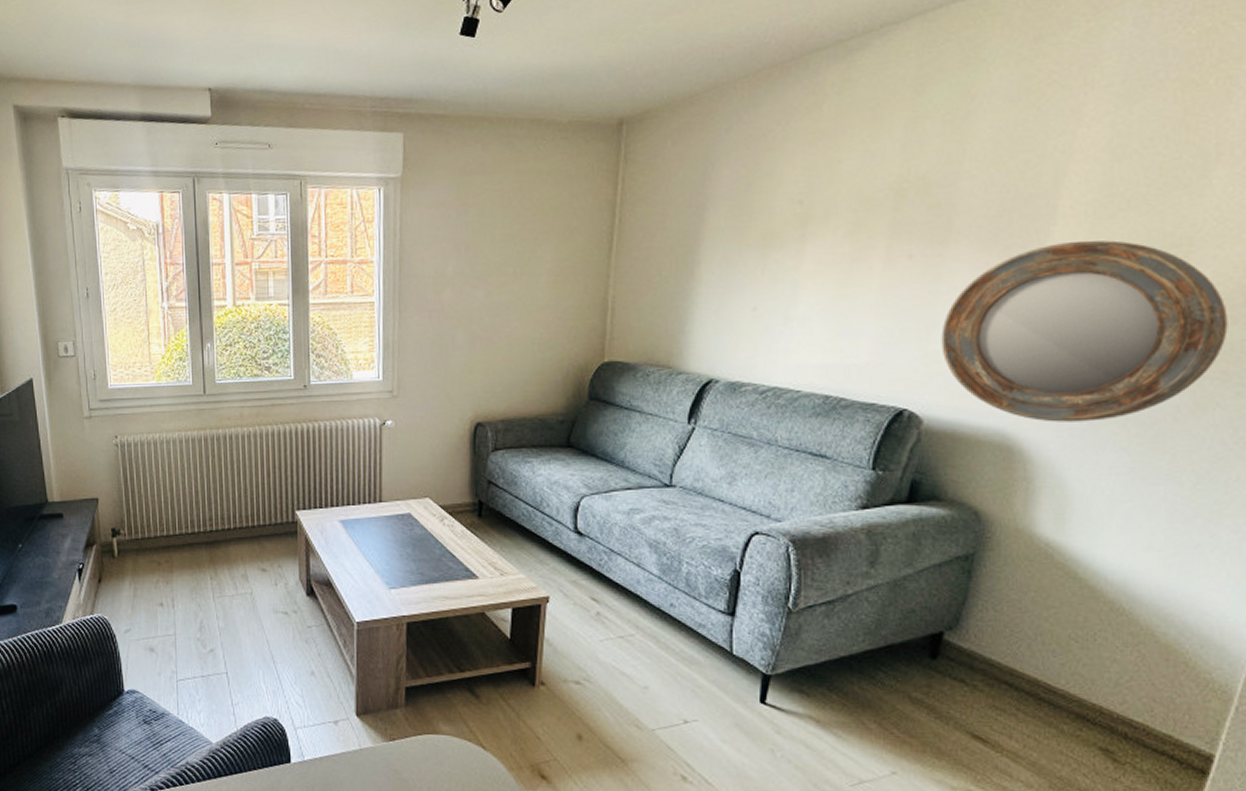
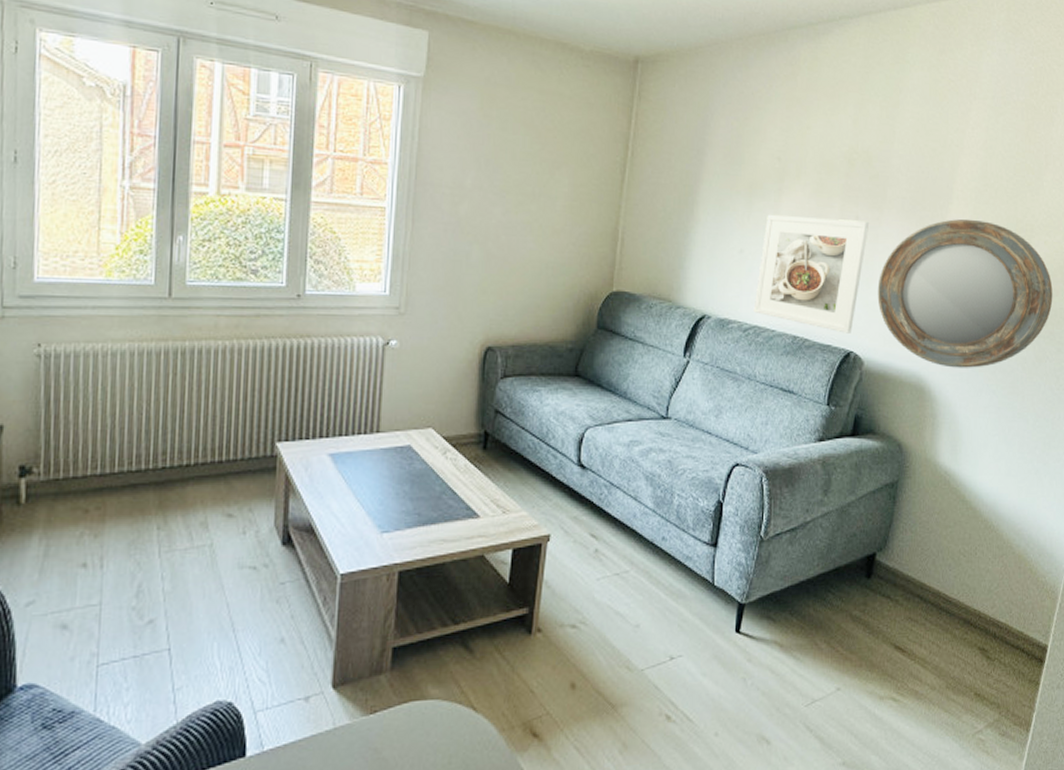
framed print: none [772,259,929,390] -> present [753,214,870,334]

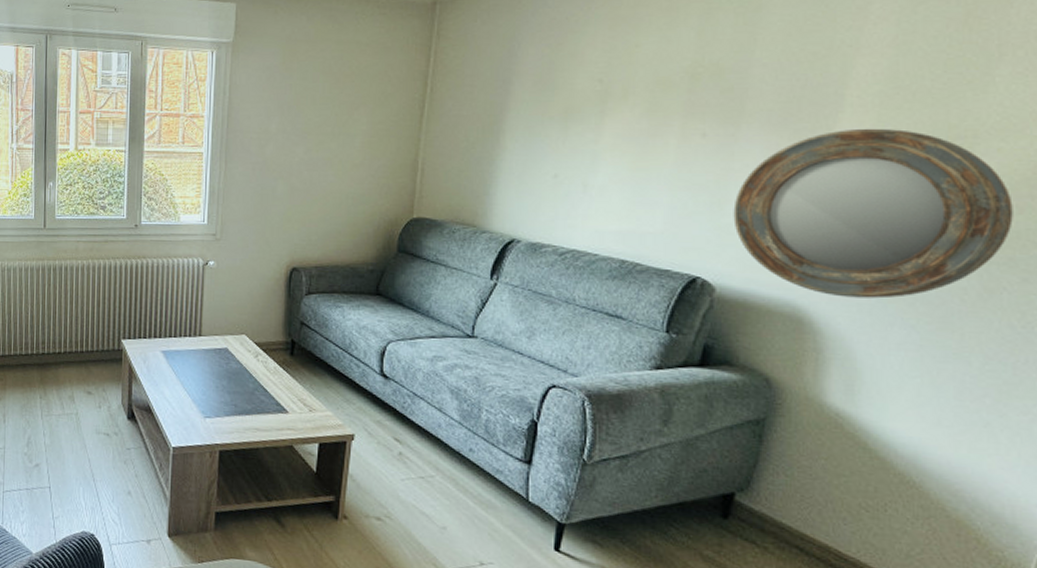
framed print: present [753,214,870,334] -> none [571,137,722,258]

